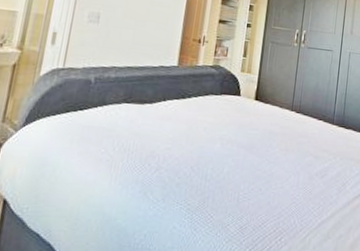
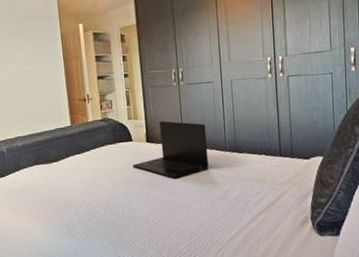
laptop: none [234,80,318,146] -> present [132,121,209,179]

